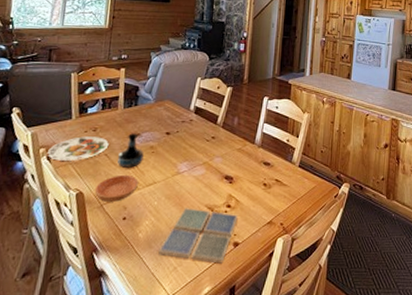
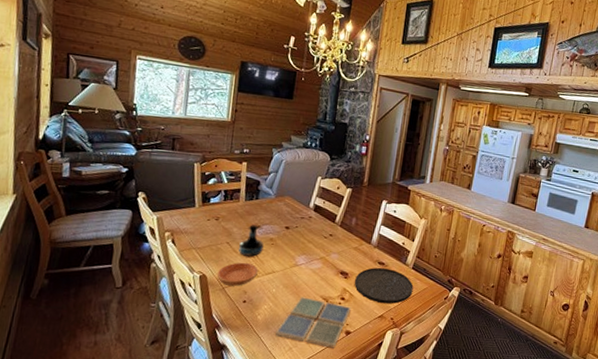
plate: present [47,136,109,161] -> none [172,224,231,246]
plate: none [240,168,302,208] -> present [355,267,414,304]

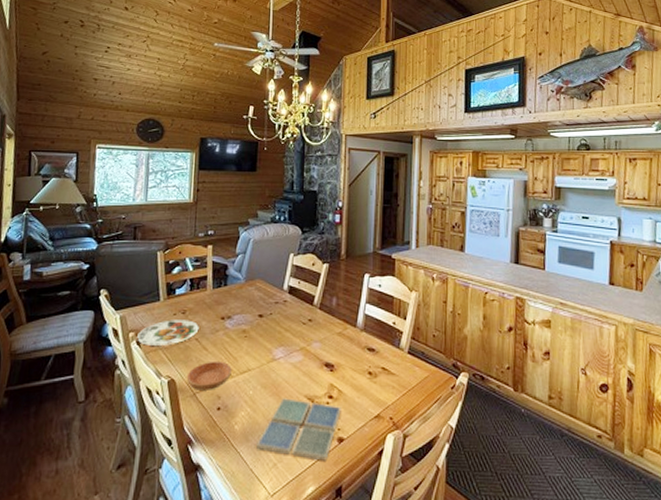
plate: none [172,224,231,246] -> present [137,320,199,346]
tequila bottle: present [239,225,264,257] -> none [209,316,236,353]
plate: present [355,267,414,304] -> none [343,354,412,400]

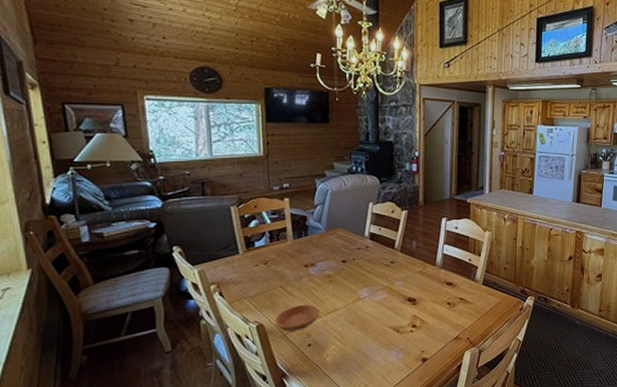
plate: present [137,320,199,346] -> none [219,269,283,296]
drink coaster: present [256,398,341,461] -> none [348,330,424,378]

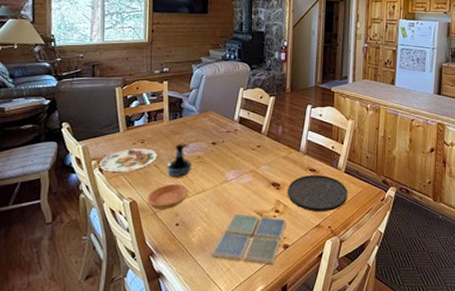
plate: none [219,269,283,296] -> present [99,148,157,172]
tequila bottle: none [295,263,321,298] -> present [167,144,192,177]
drink coaster: none [348,330,424,378] -> present [212,213,286,265]
plate: none [424,287,486,325] -> present [288,174,348,212]

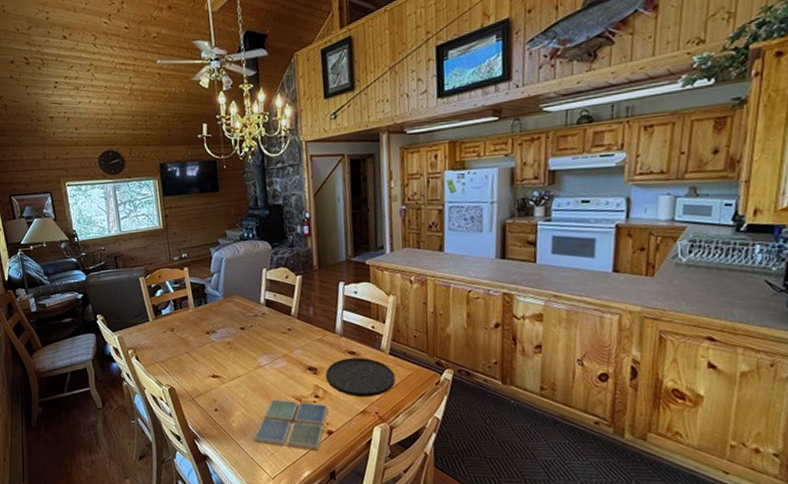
plate: present [99,148,157,172] -> none [135,336,188,360]
saucer: present [147,183,188,209] -> none [183,370,223,395]
tequila bottle: present [167,144,192,177] -> none [199,330,223,364]

